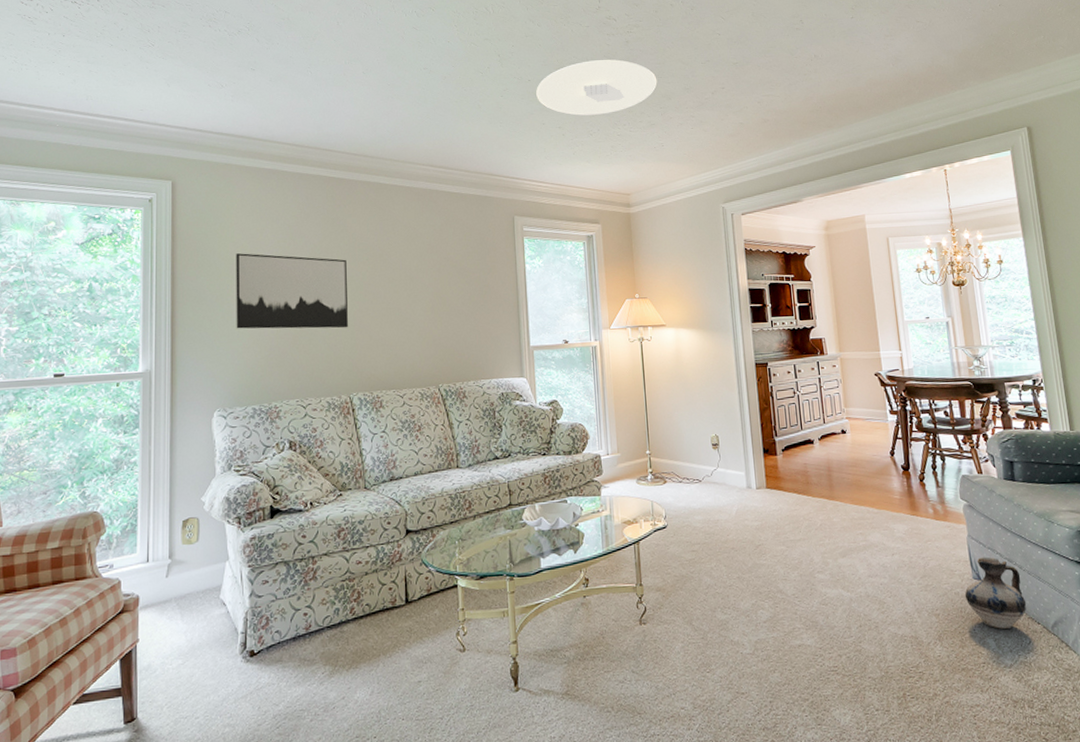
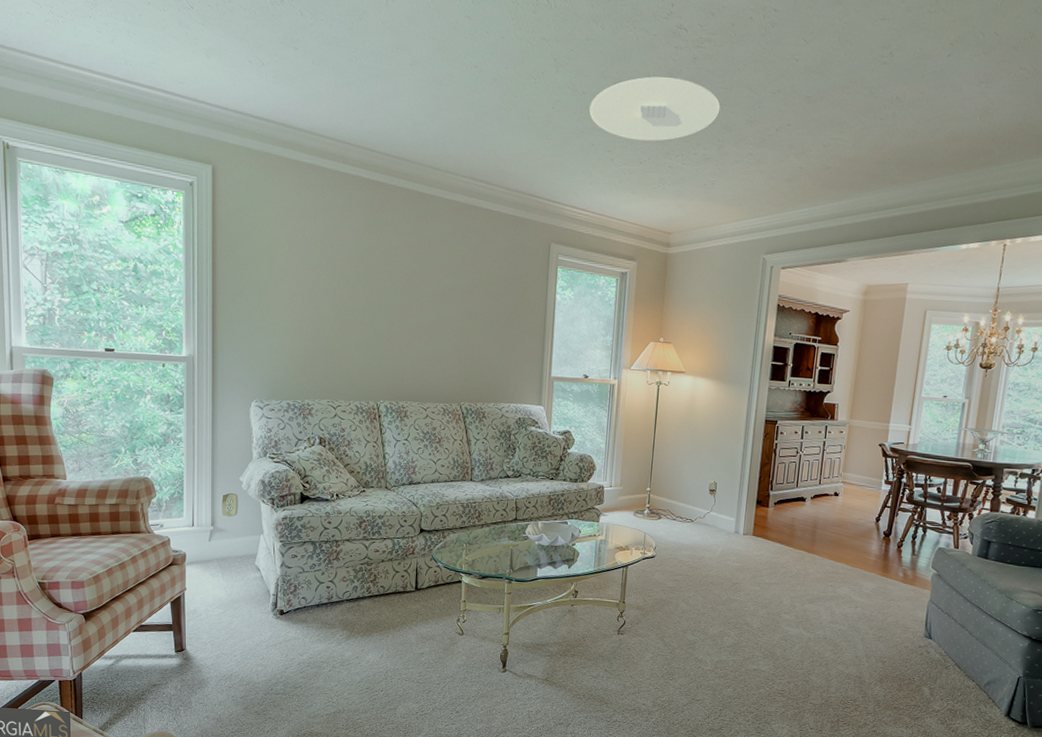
wall art: present [236,253,348,329] -> none [273,250,381,338]
ceramic jug: present [965,557,1027,629] -> none [912,620,969,681]

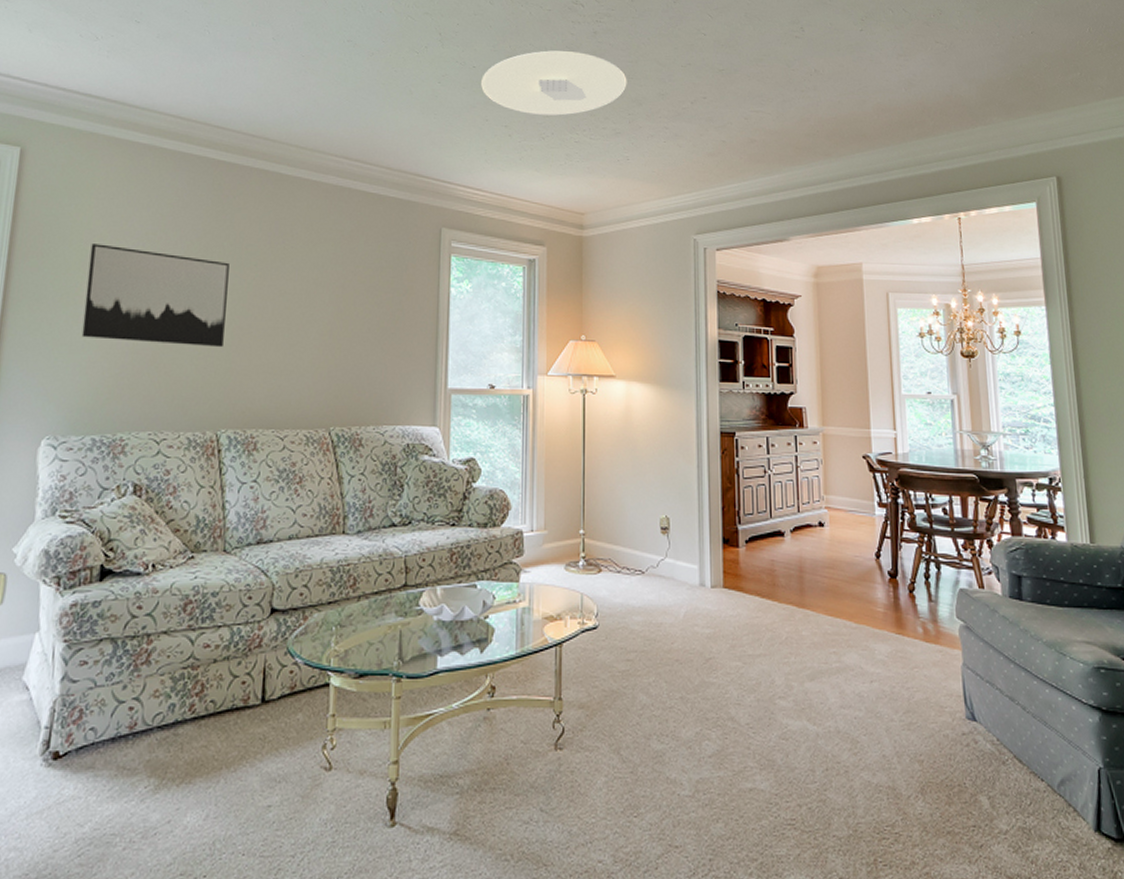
wall art: none [273,250,381,338] -> present [81,244,229,348]

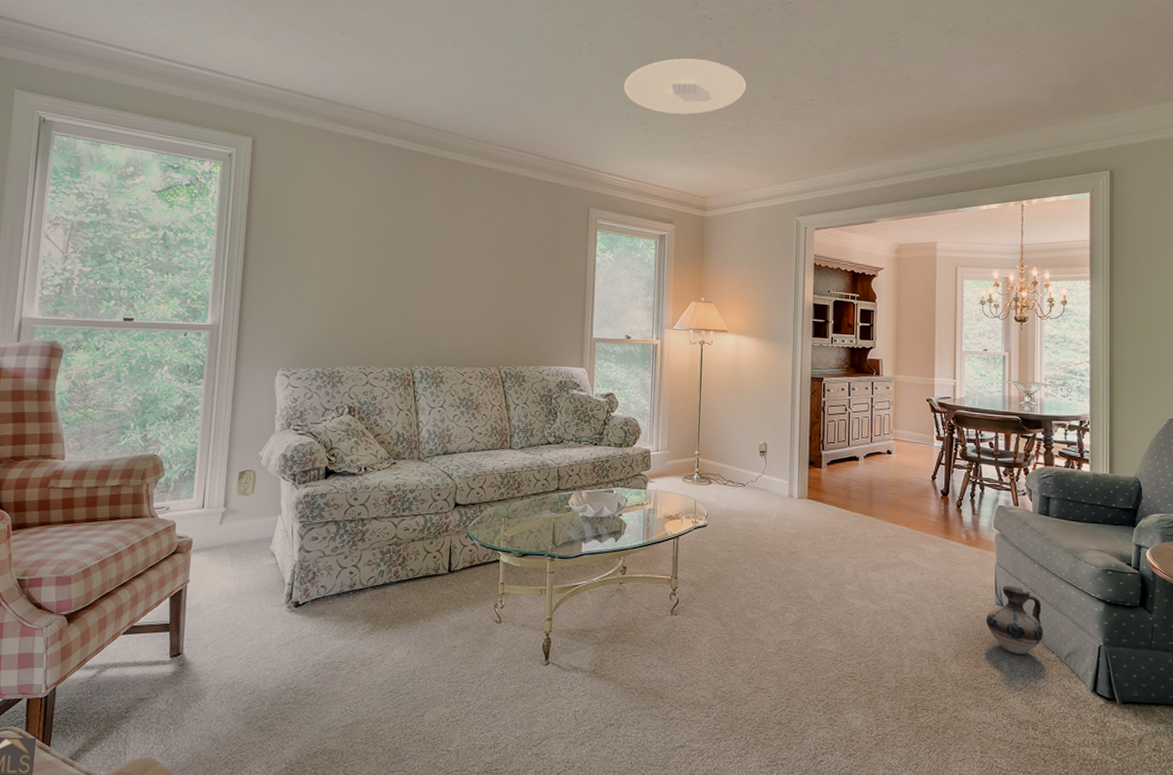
wall art: present [81,244,229,348] -> none [305,217,420,302]
ceramic jug: none [955,692,1029,784] -> present [986,585,1044,654]

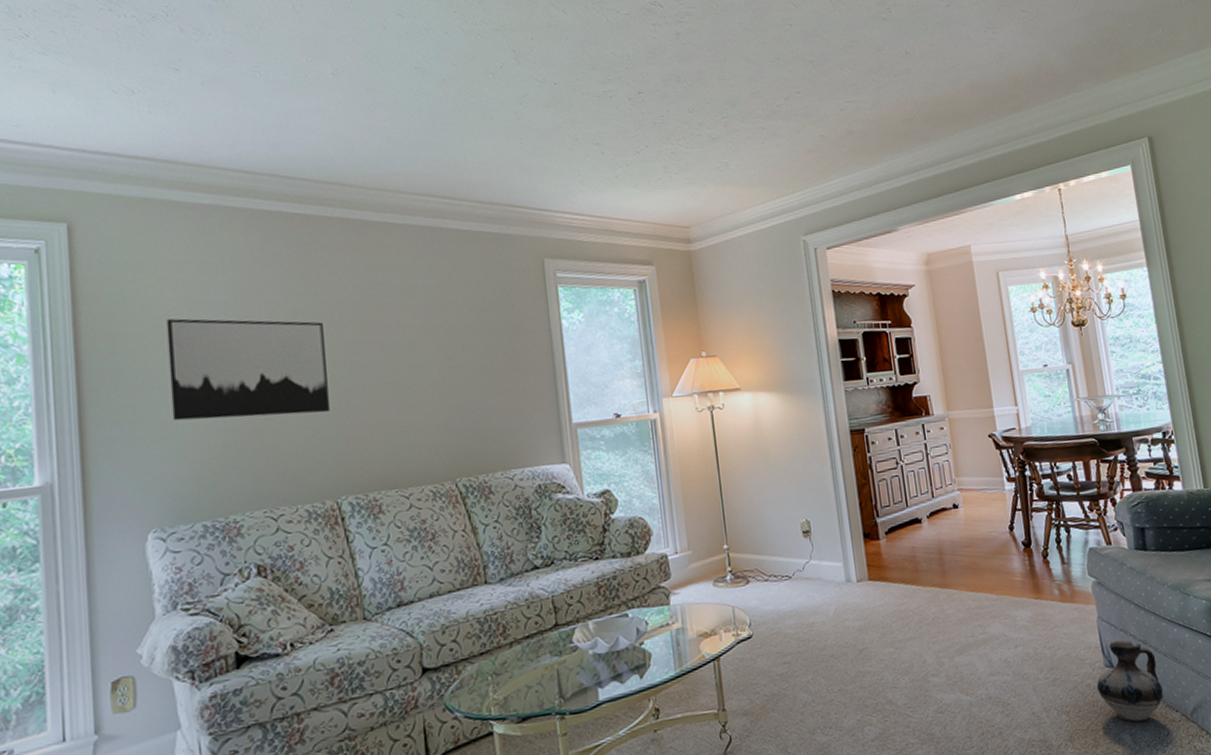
wall art: none [305,217,420,302] -> present [166,318,330,421]
ceiling light: present [624,58,747,115] -> none [564,56,718,129]

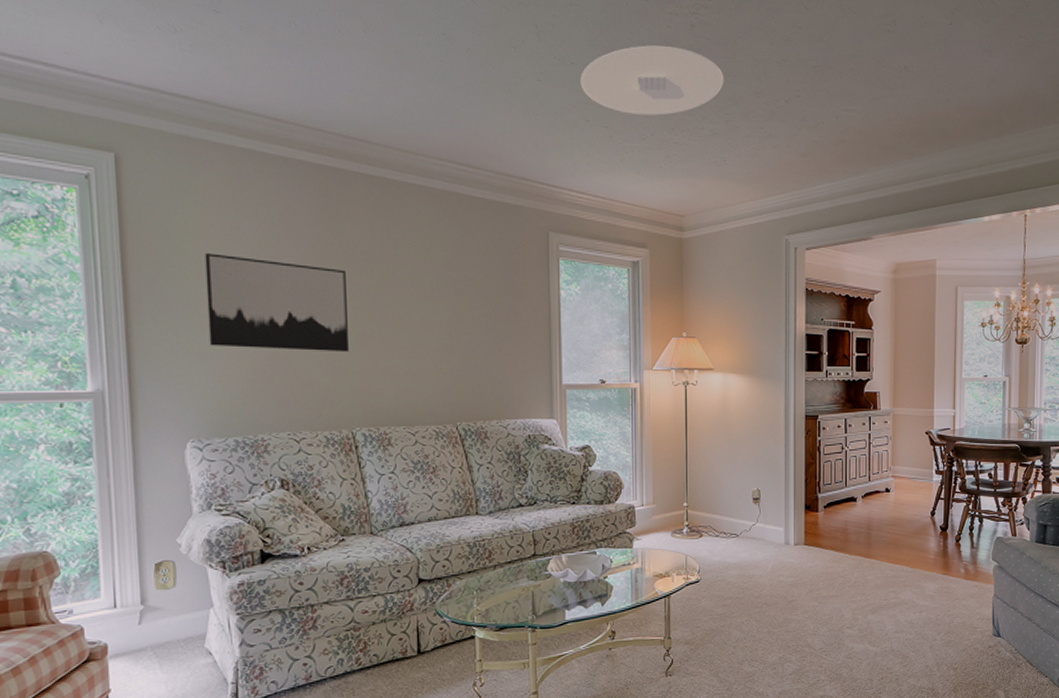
ceiling light: none [564,56,718,129] -> present [580,45,724,116]
ceramic jug: present [1096,640,1164,722] -> none [983,615,1038,682]

